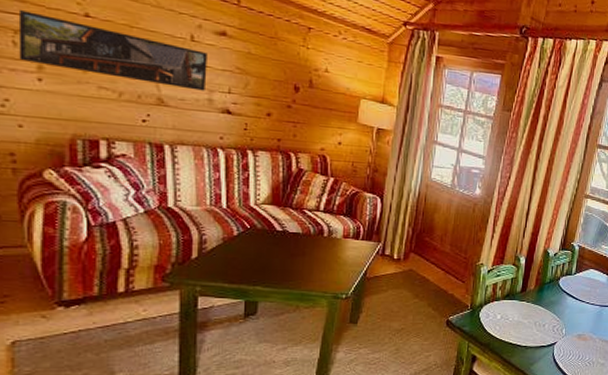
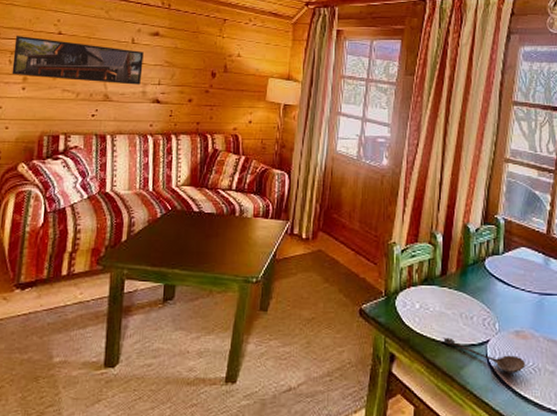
spoon: none [519,341,583,367] -> present [443,337,525,374]

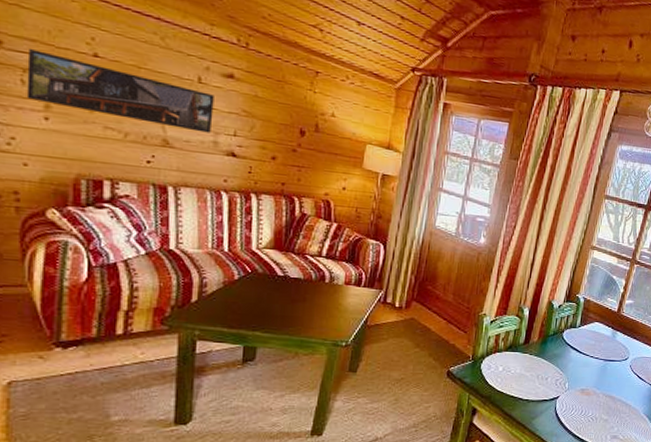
spoon: present [443,337,525,374] -> none [520,394,586,422]

